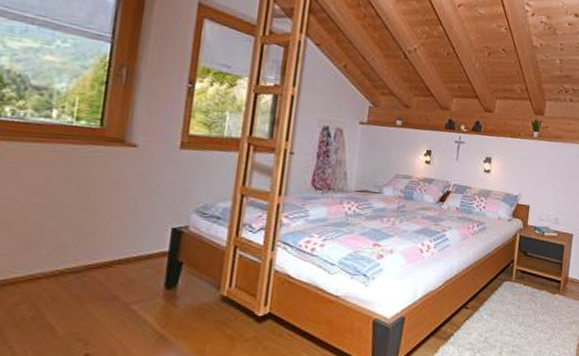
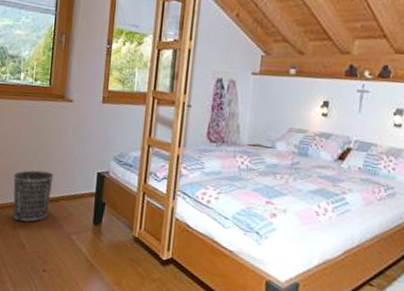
wastebasket: none [34,231,105,298] -> present [13,170,54,223]

